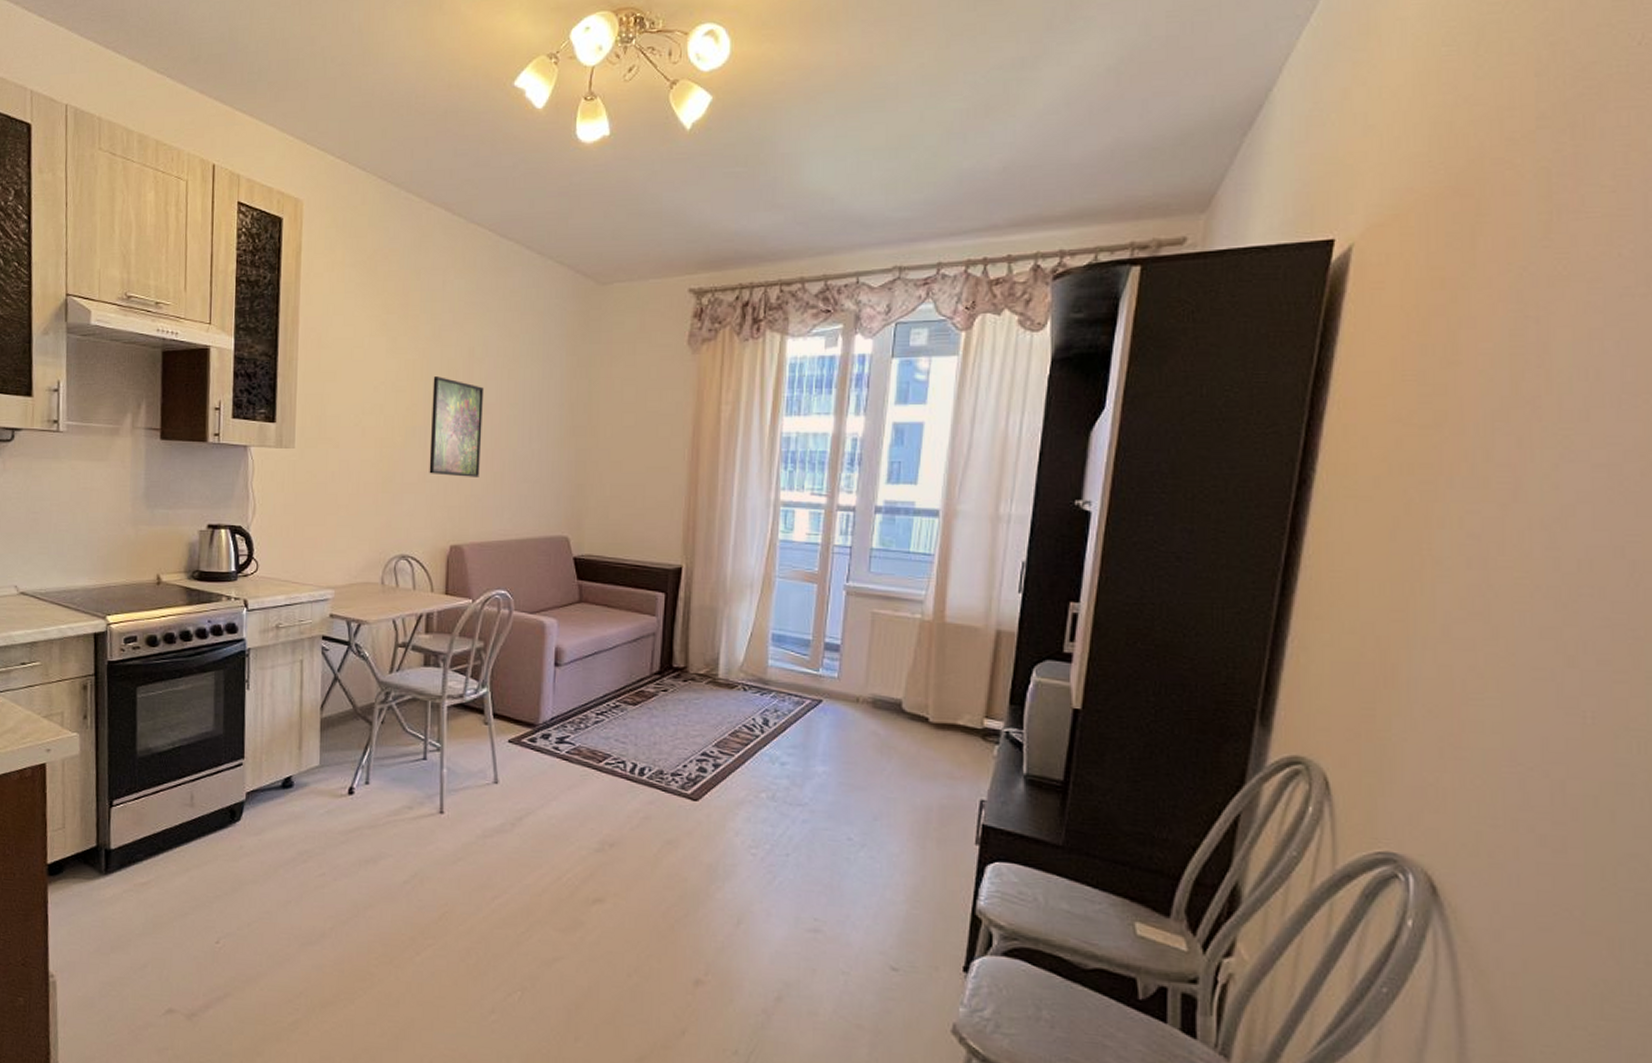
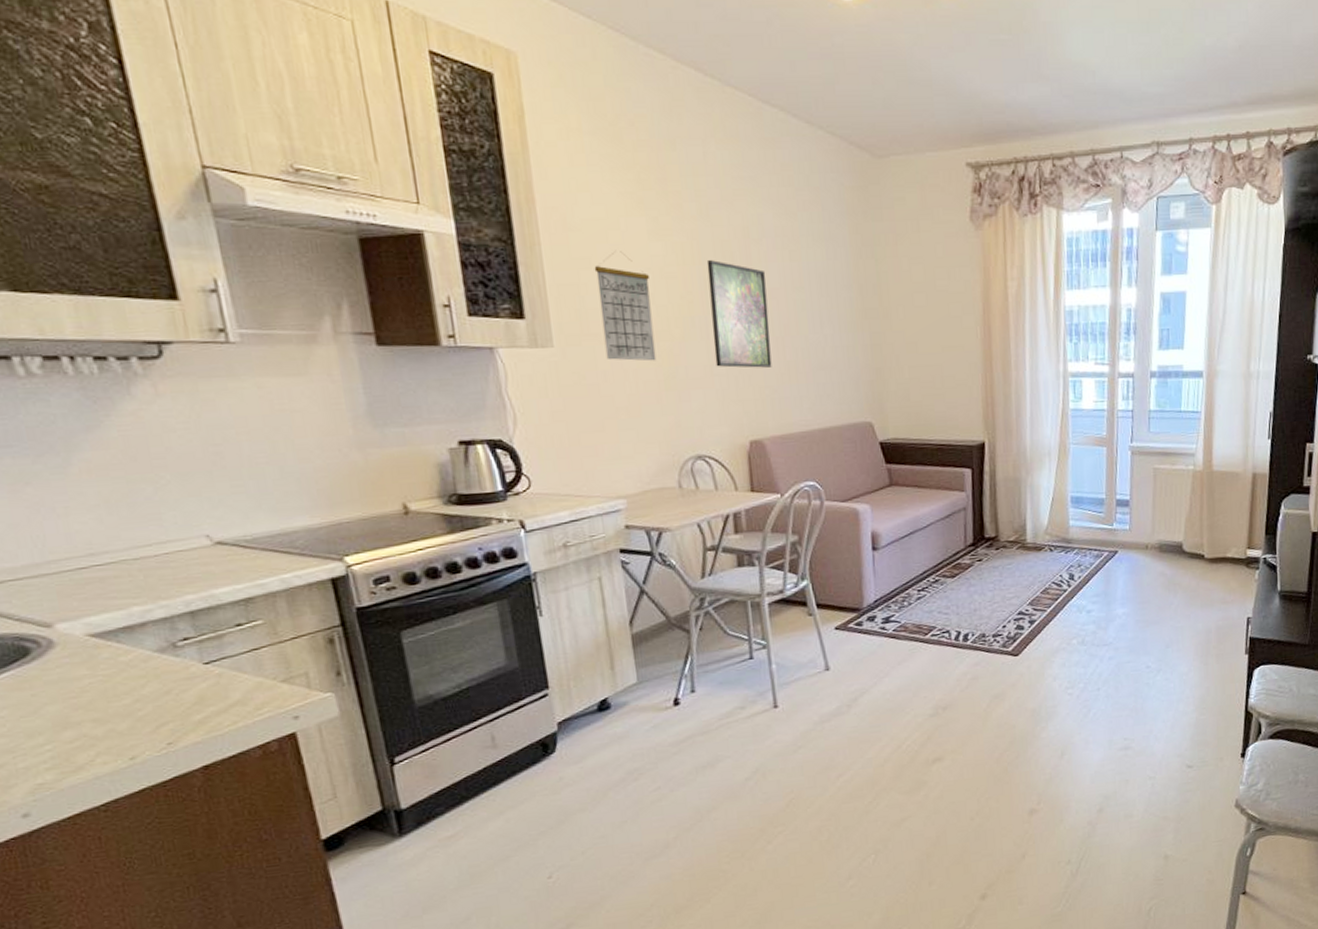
calendar: none [336,366,382,465] -> present [594,251,657,362]

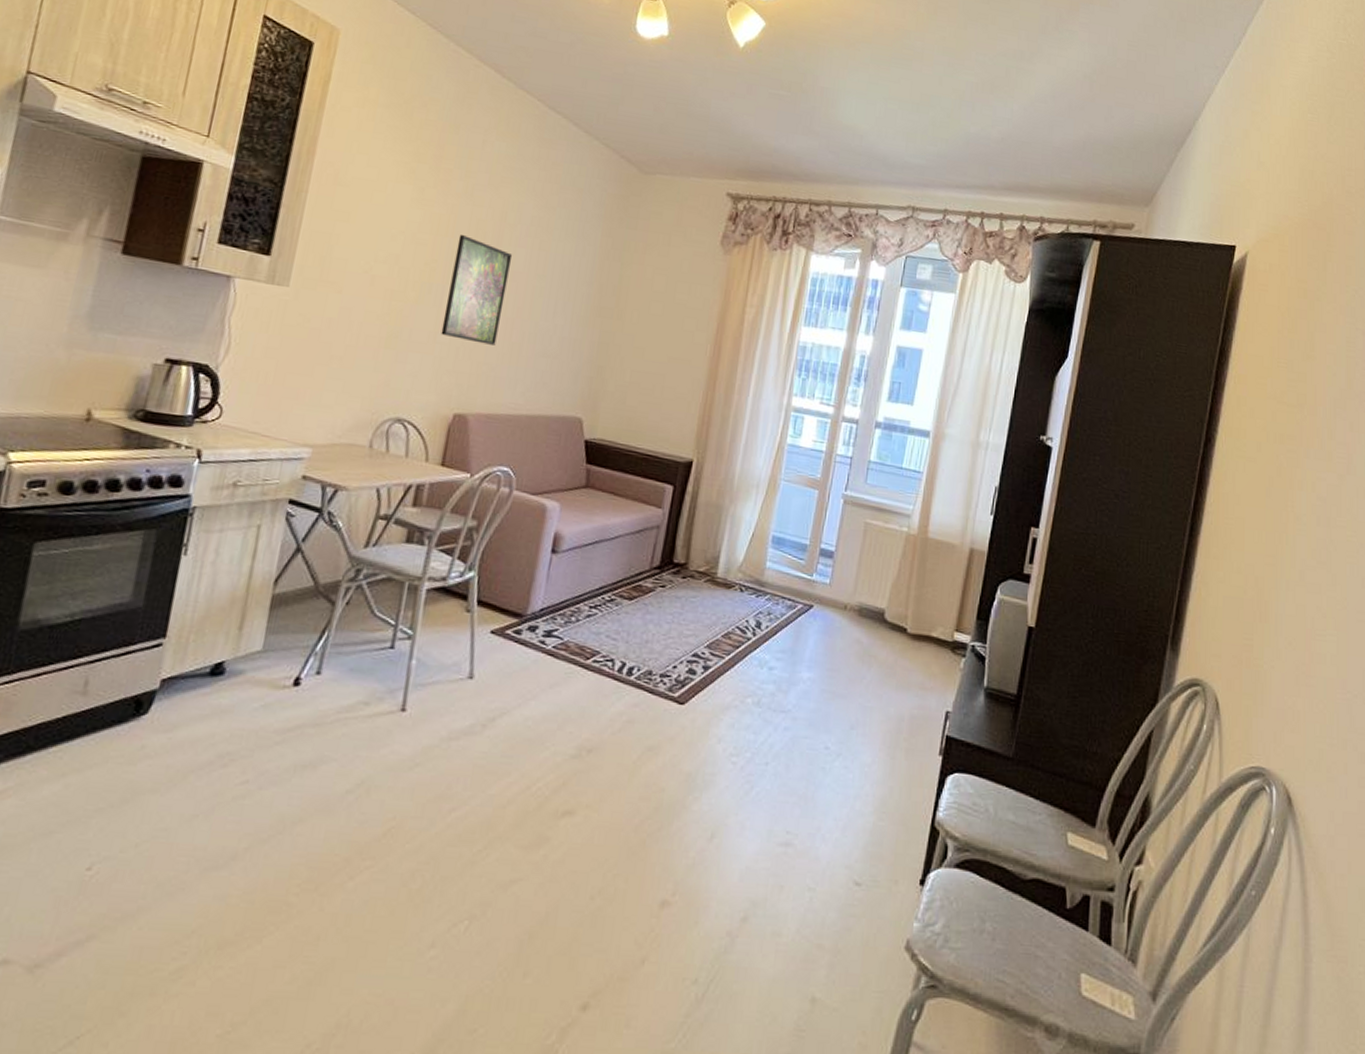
calendar: present [594,251,657,362] -> none [336,210,401,318]

